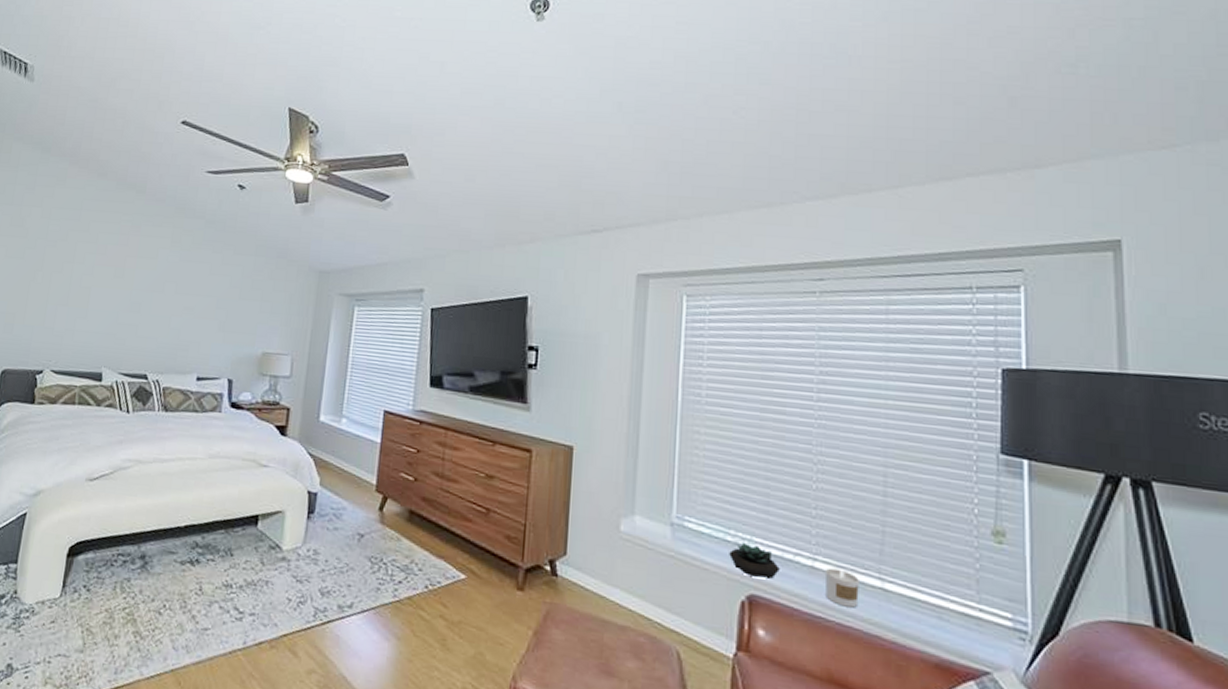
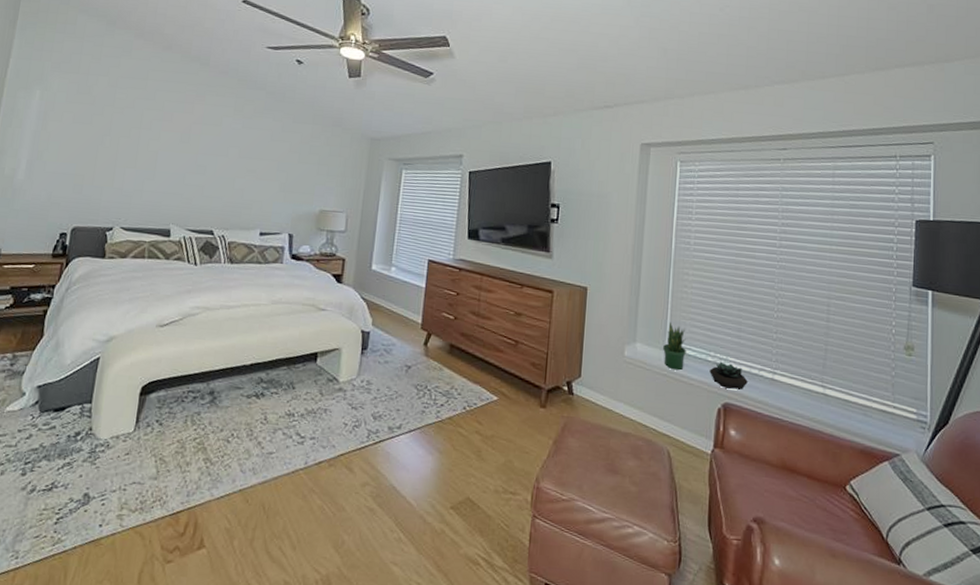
planter: none [669,490,699,552] -> present [663,321,686,371]
candle: present [824,567,859,608] -> none [781,379,807,410]

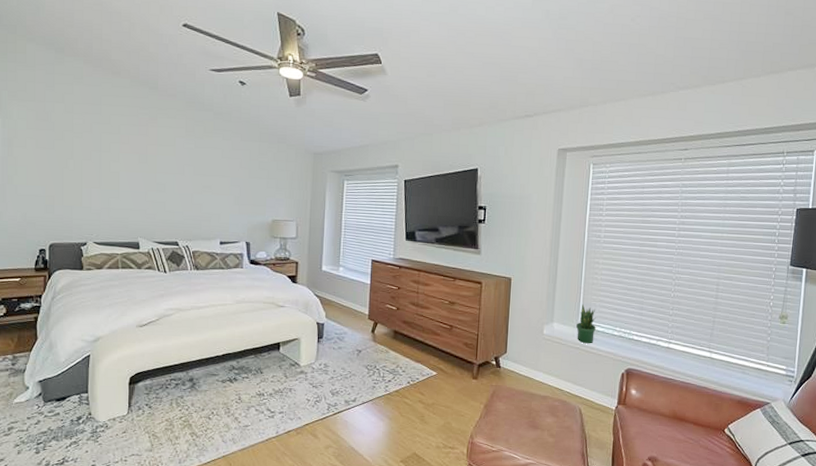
succulent plant: present [709,361,748,390] -> none [615,335,647,358]

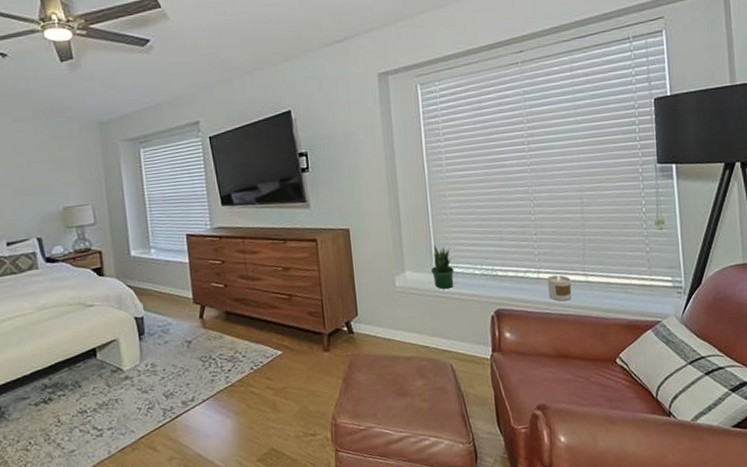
candle: none [675,347,697,371] -> present [546,274,572,302]

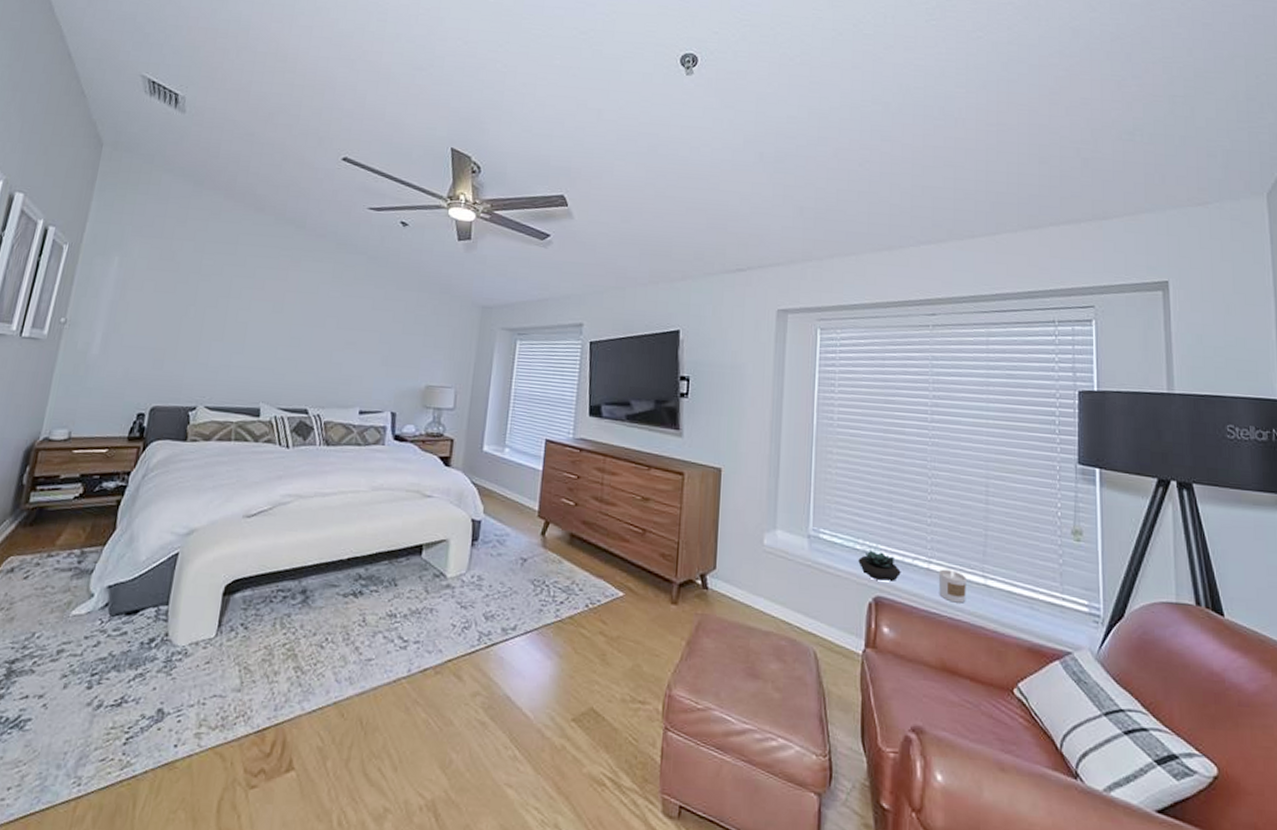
planter: present [431,244,454,290] -> none [806,505,832,561]
succulent plant: none [478,272,516,297] -> present [858,550,901,582]

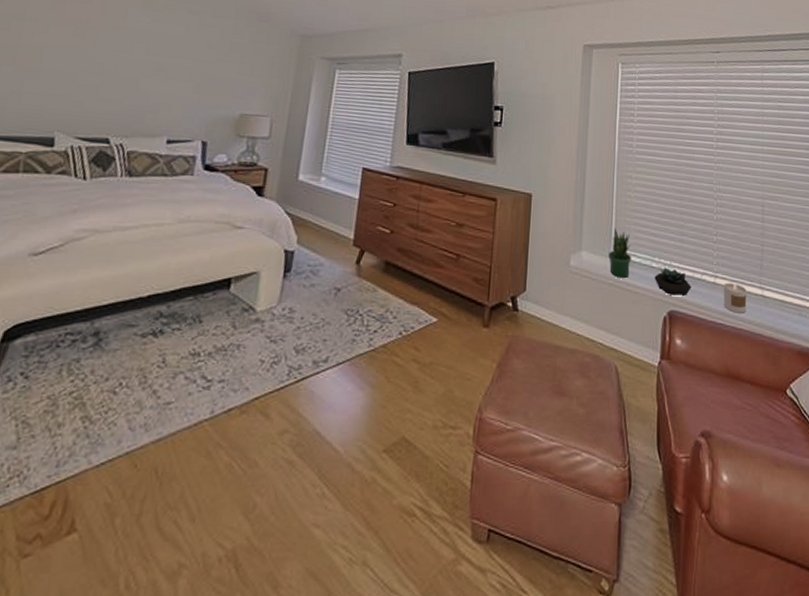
planter: none [806,505,832,561] -> present [609,227,631,279]

